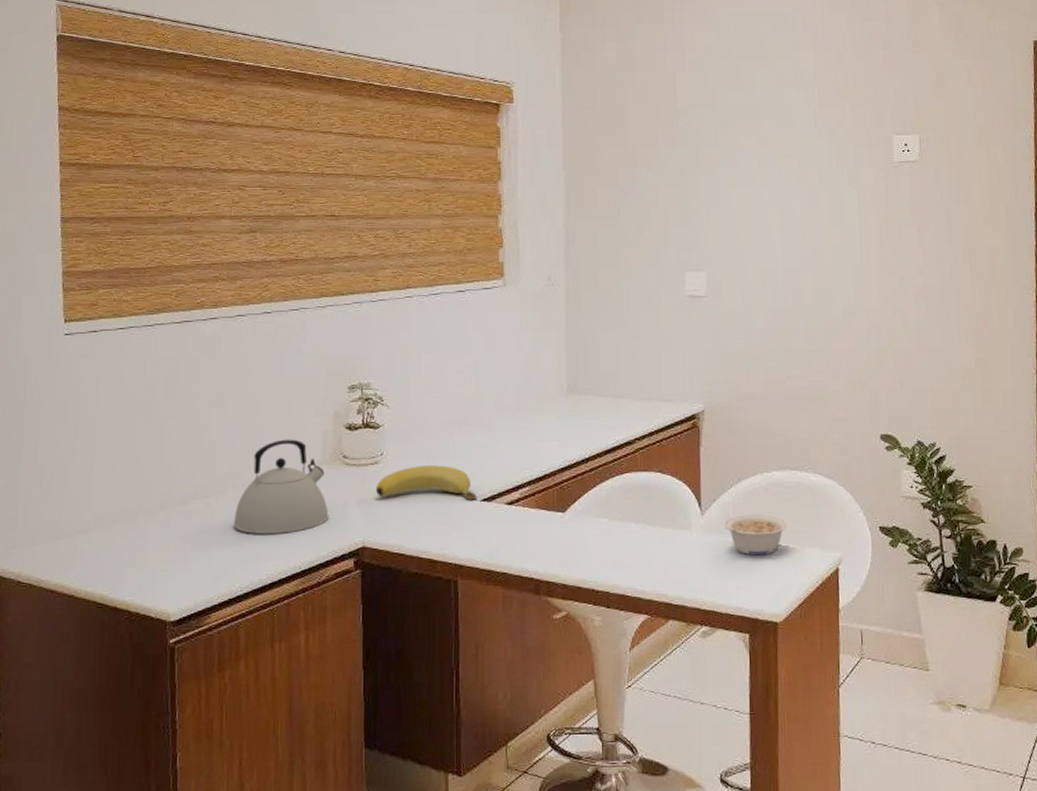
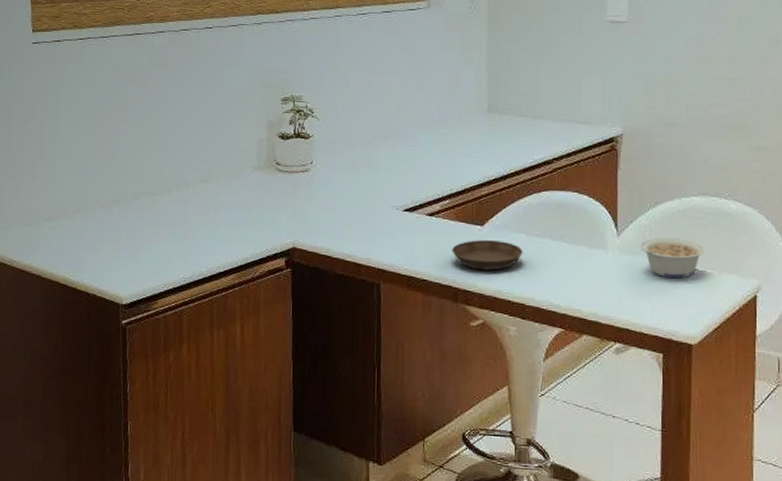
kettle: present [234,439,329,534] -> none [178,145,263,231]
banana: present [375,465,478,500] -> none [305,175,401,210]
saucer: none [533,527,606,559] -> present [452,240,523,271]

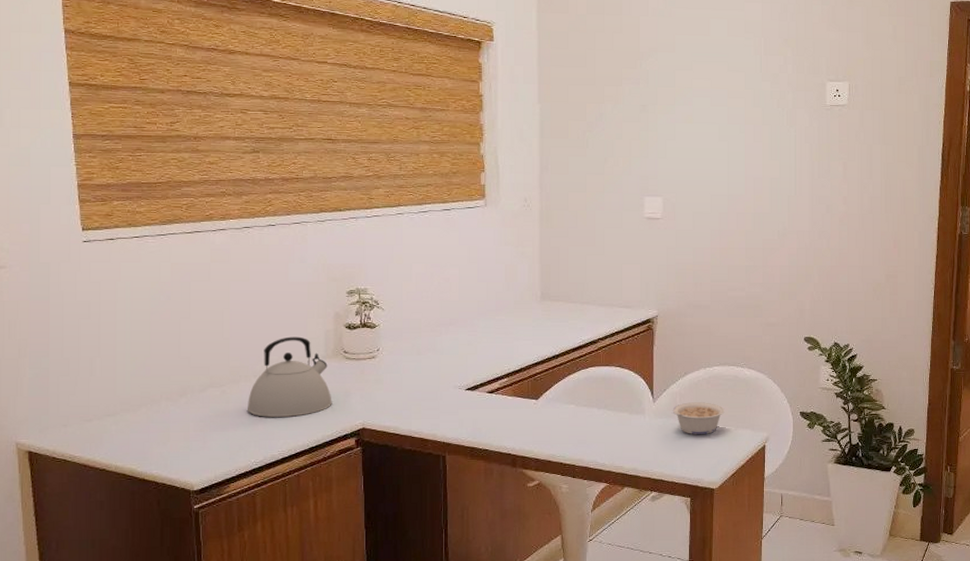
kettle: none [178,145,263,231] -> present [248,336,332,417]
saucer: present [452,240,523,271] -> none [510,412,573,438]

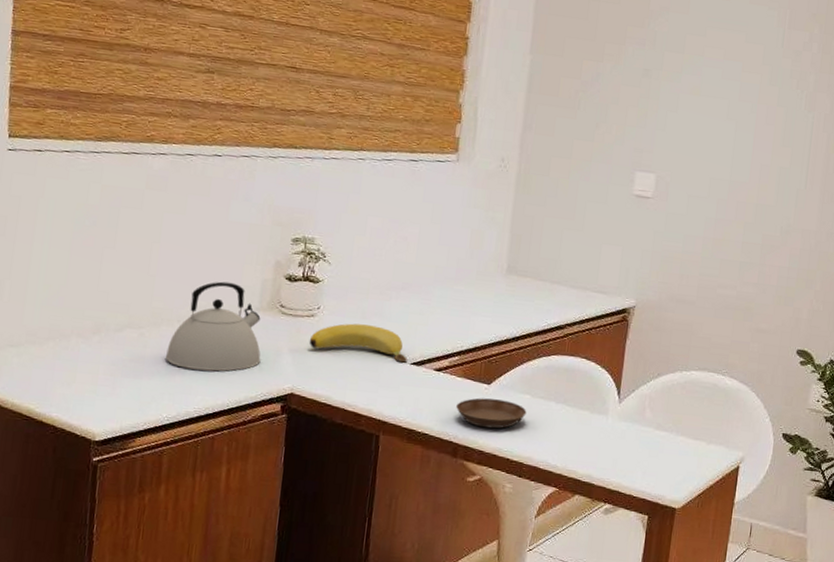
banana: none [373,360,463,389] -> present [309,323,409,363]
saucer: none [510,412,573,438] -> present [456,398,527,429]
legume: present [672,402,725,435] -> none [639,407,698,447]

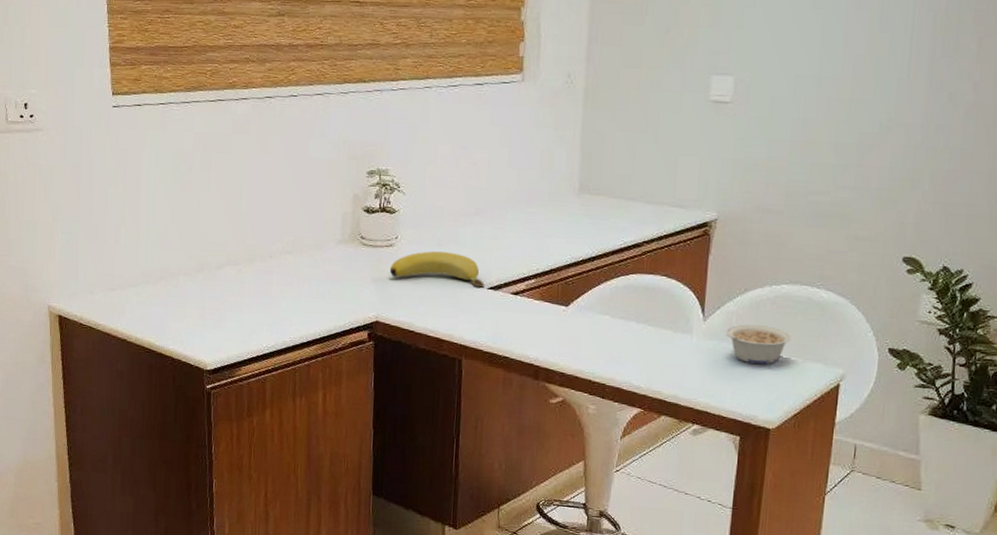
kettle: present [166,281,261,372] -> none [262,217,347,303]
saucer: present [456,398,527,429] -> none [535,320,607,351]
legume: none [639,407,698,447] -> present [726,324,792,365]

